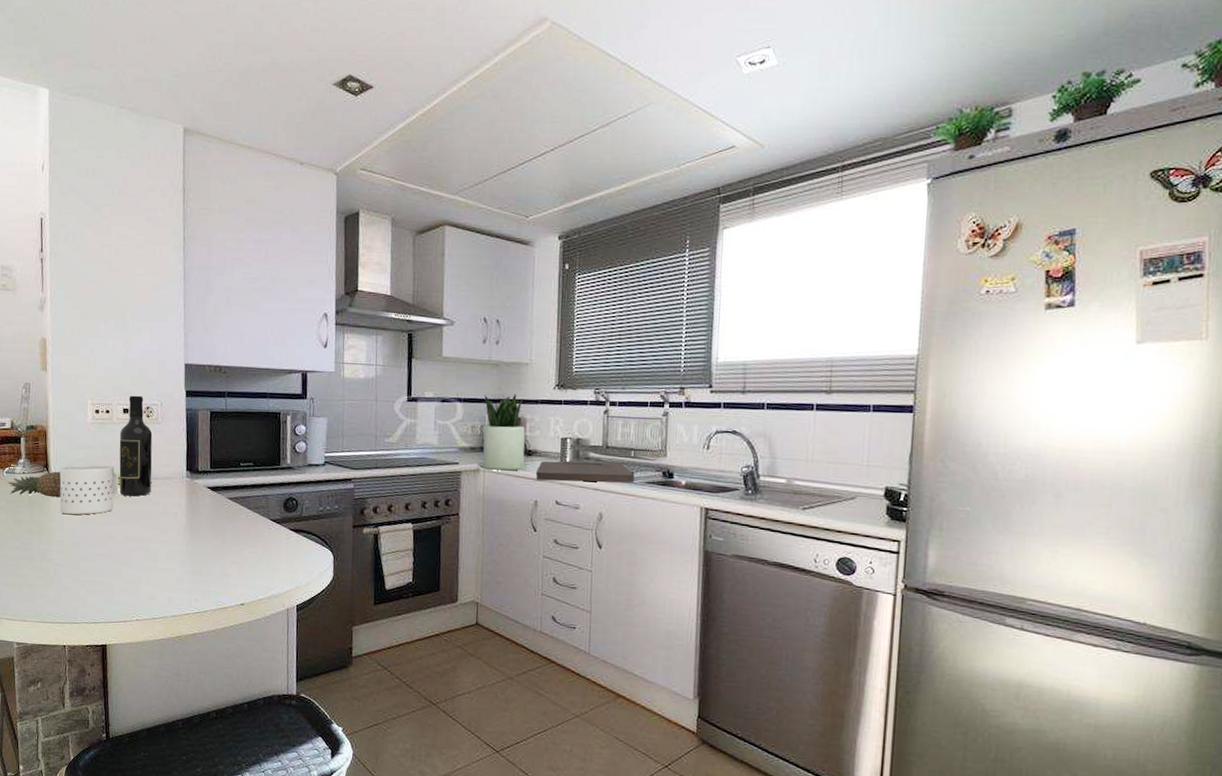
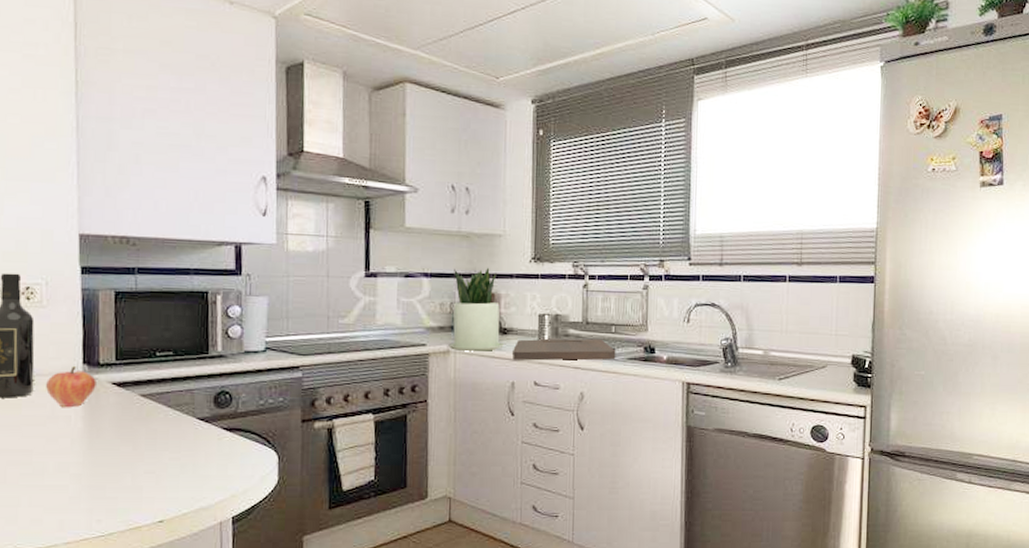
fruit: none [160,472,196,506] -> present [46,366,96,407]

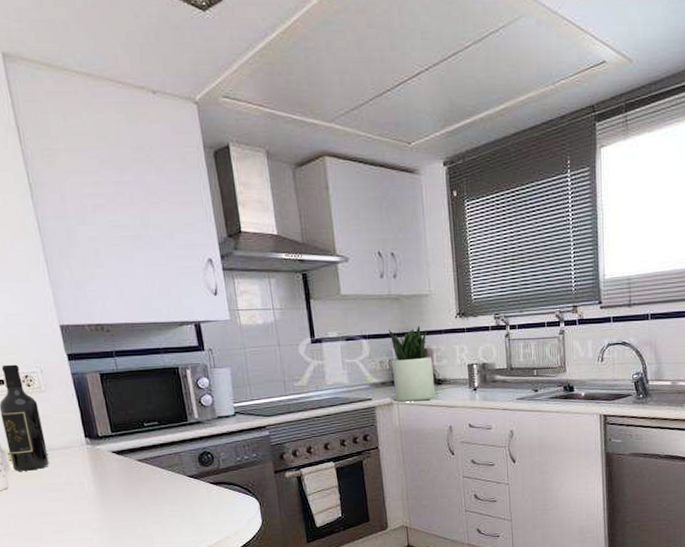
fruit: present [46,366,96,407] -> none [58,440,100,474]
cutting board: present [513,338,616,361] -> none [448,382,539,407]

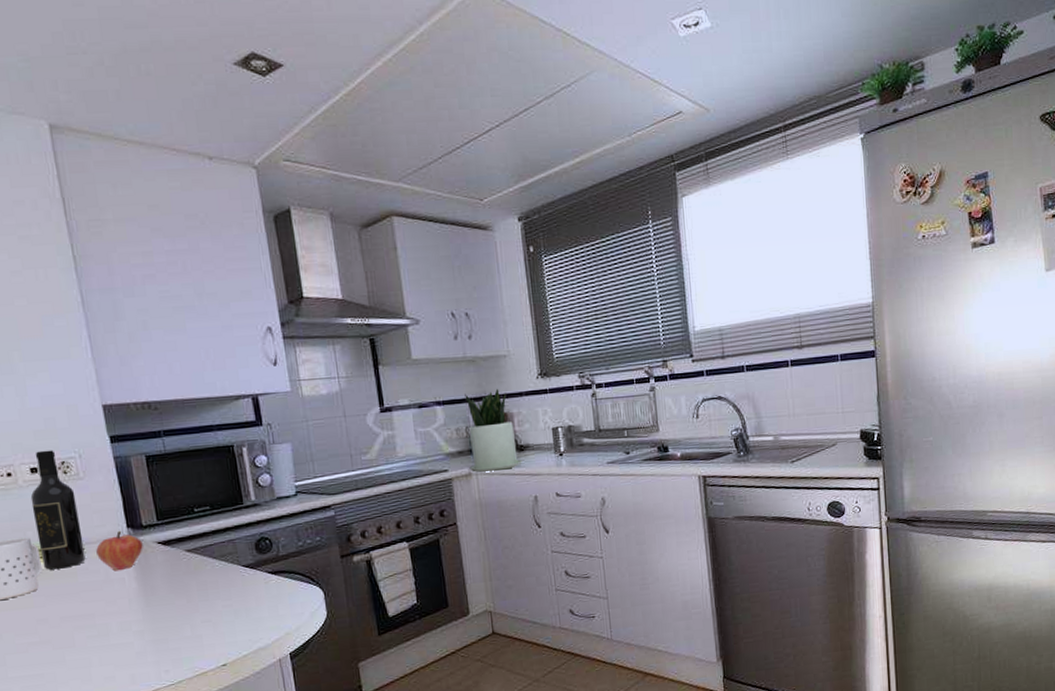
fruit: none [58,440,100,474] -> present [96,531,143,570]

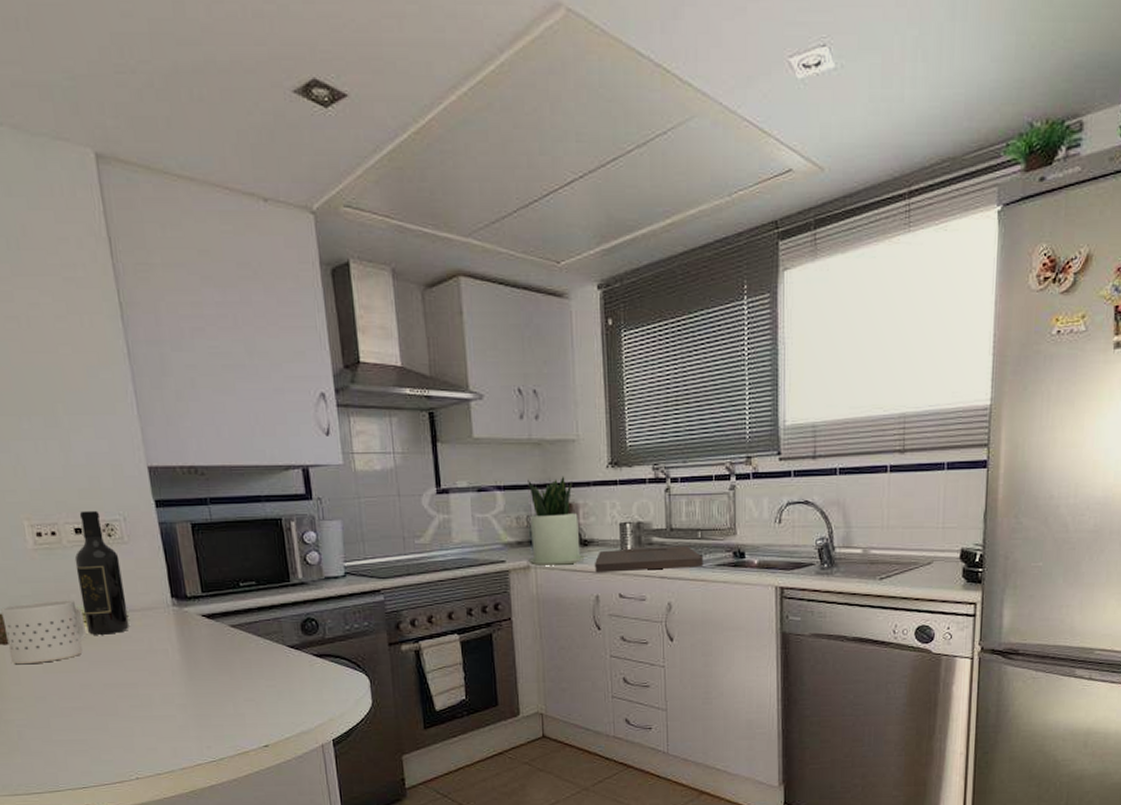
fruit: present [96,531,143,570] -> none [140,601,187,640]
cutting board: none [532,444,632,475] -> present [595,545,704,573]

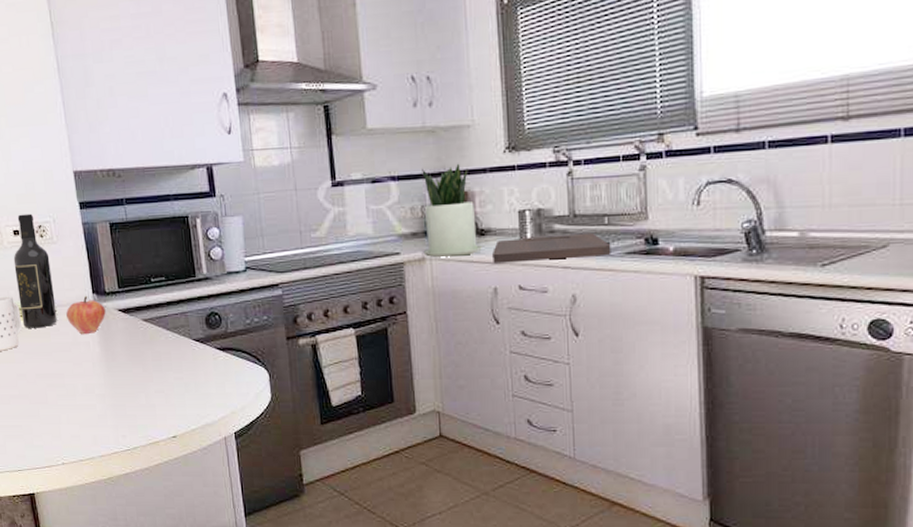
fruit: none [140,601,187,640] -> present [66,296,106,334]

